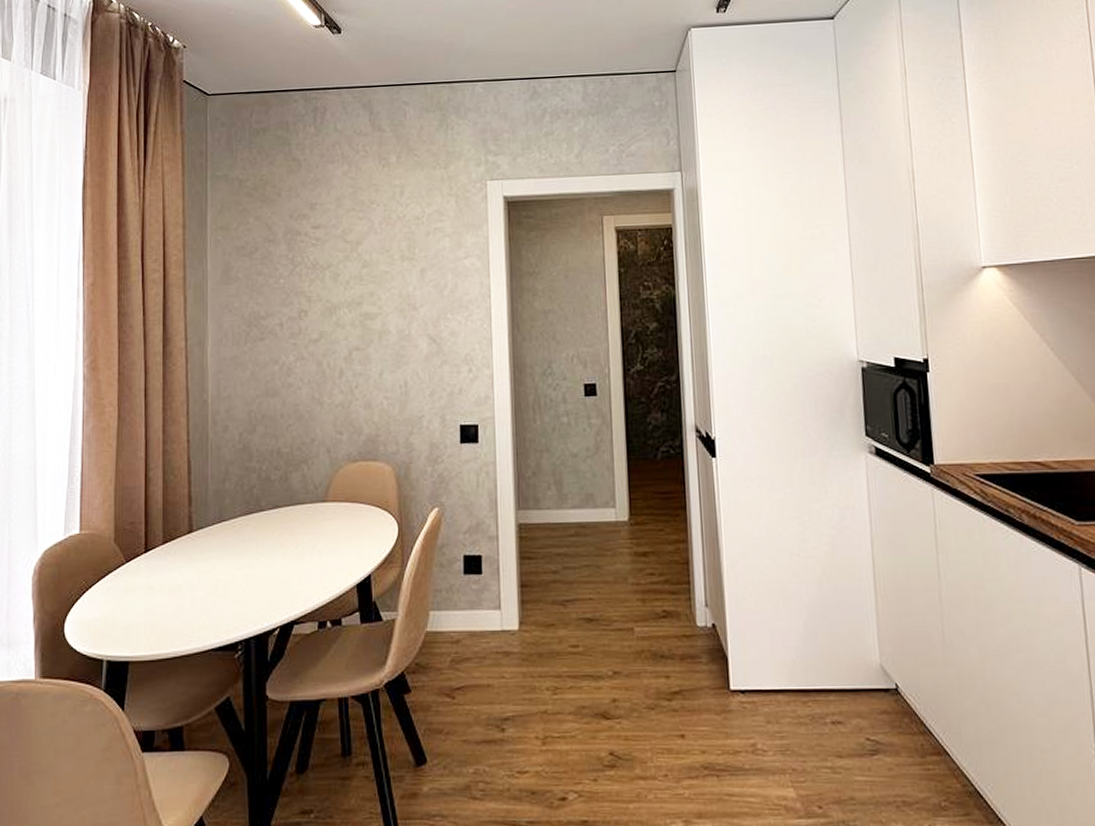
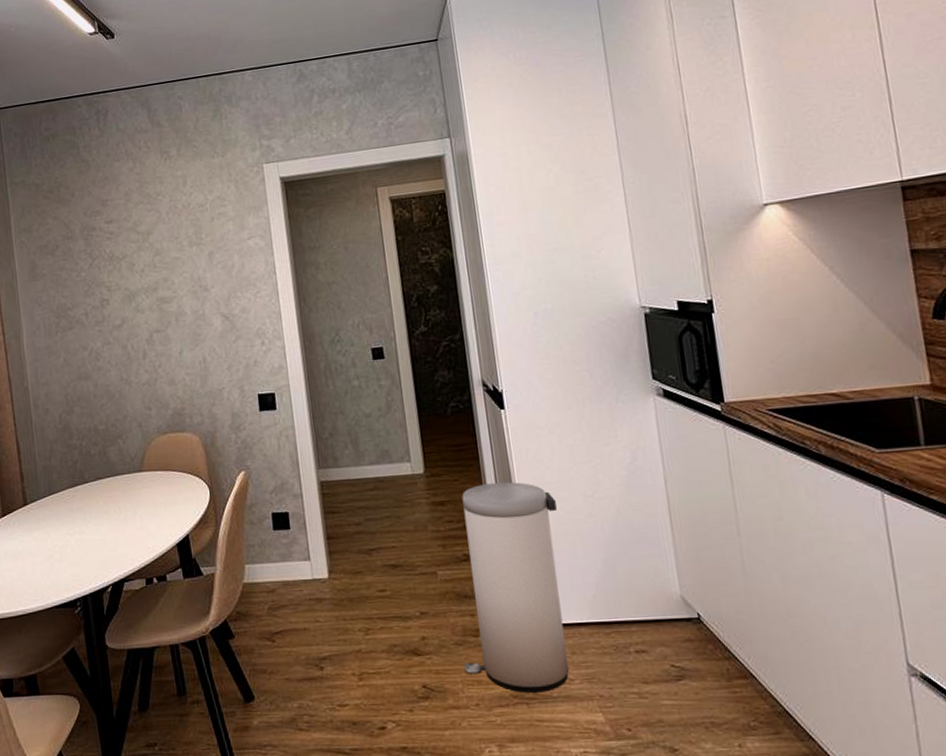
pedal bin: none [654,534,764,764] -> present [461,481,570,693]

